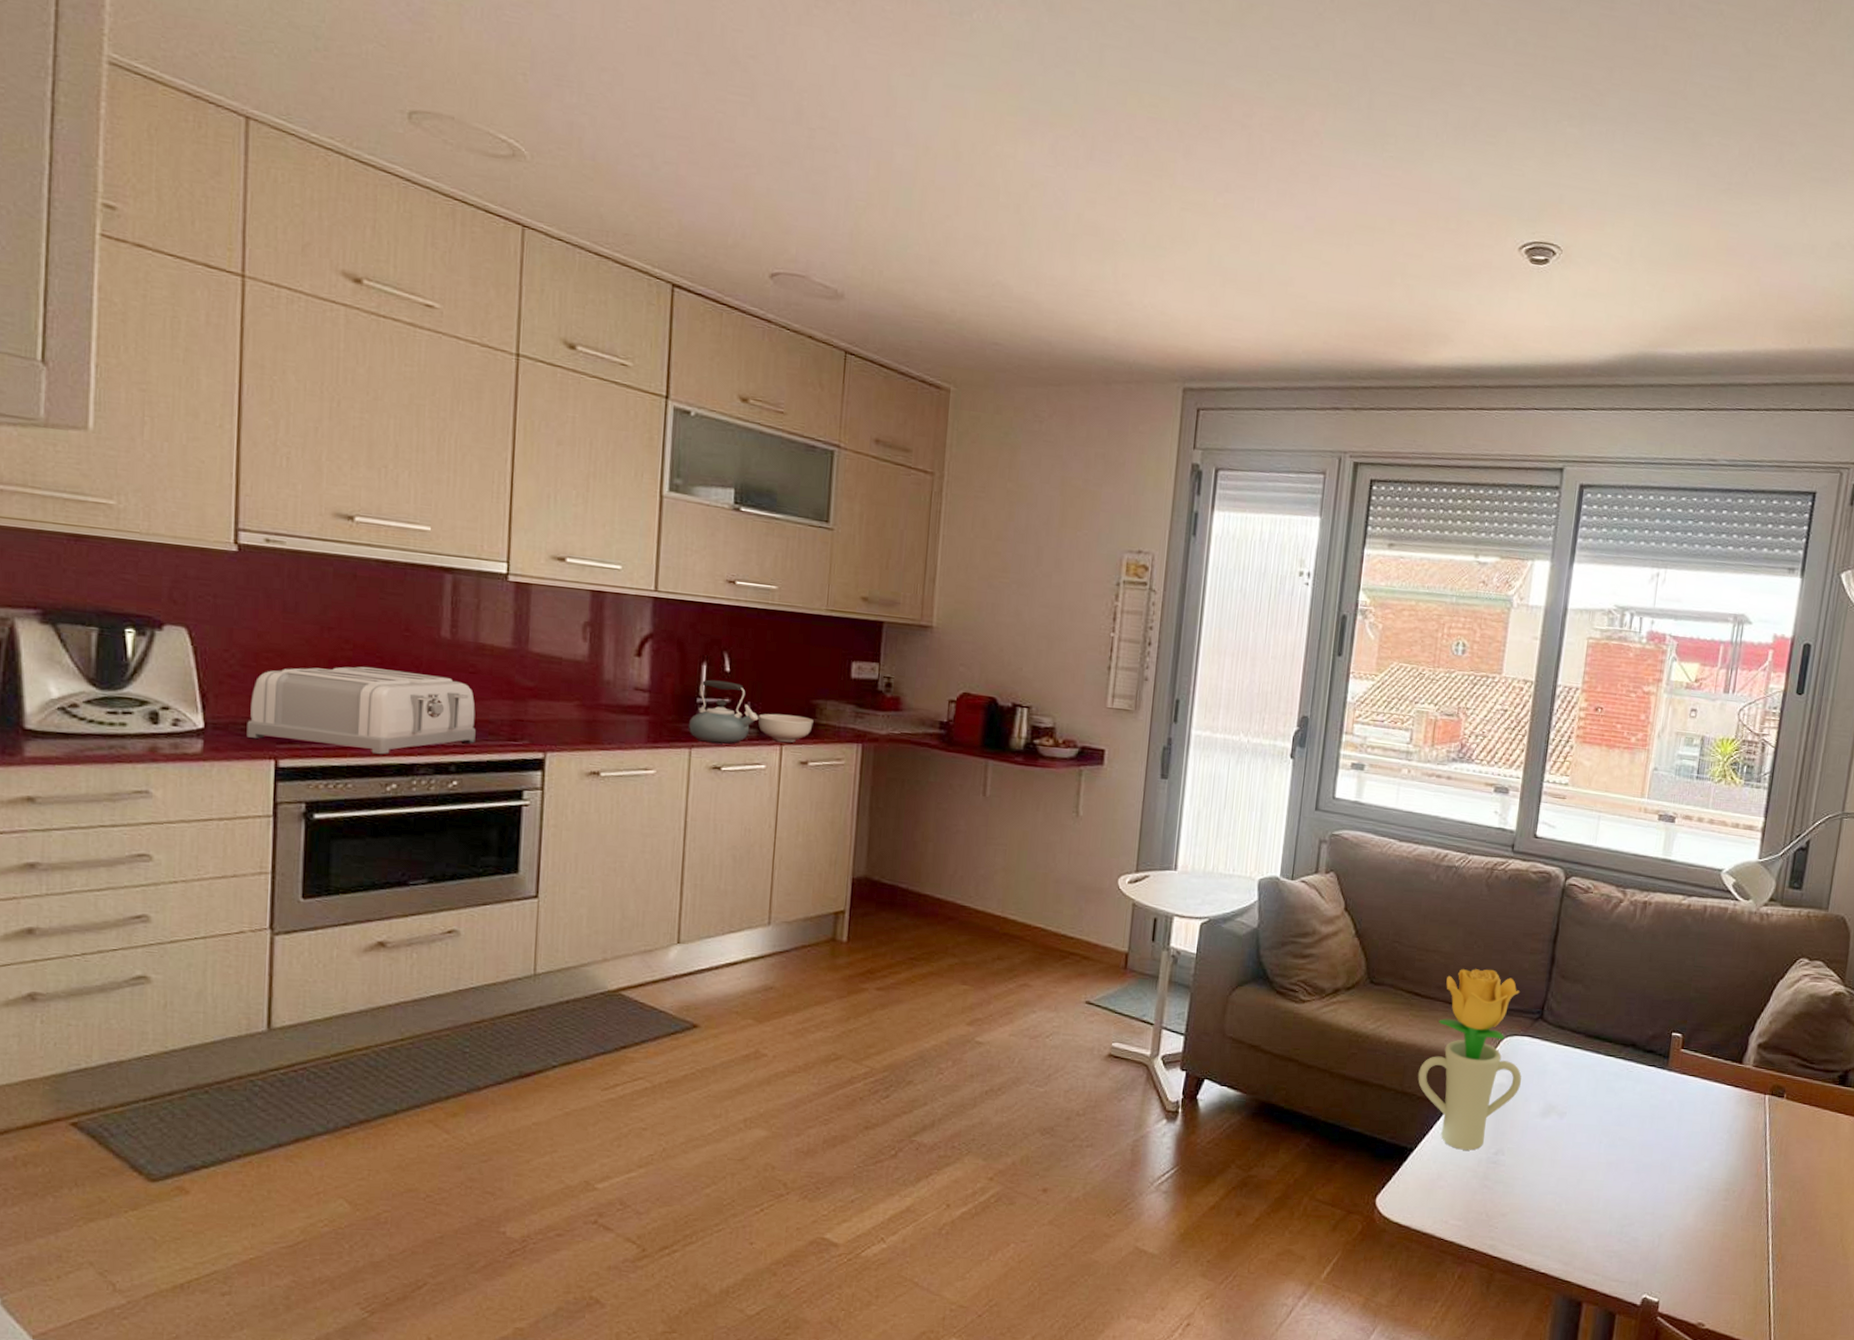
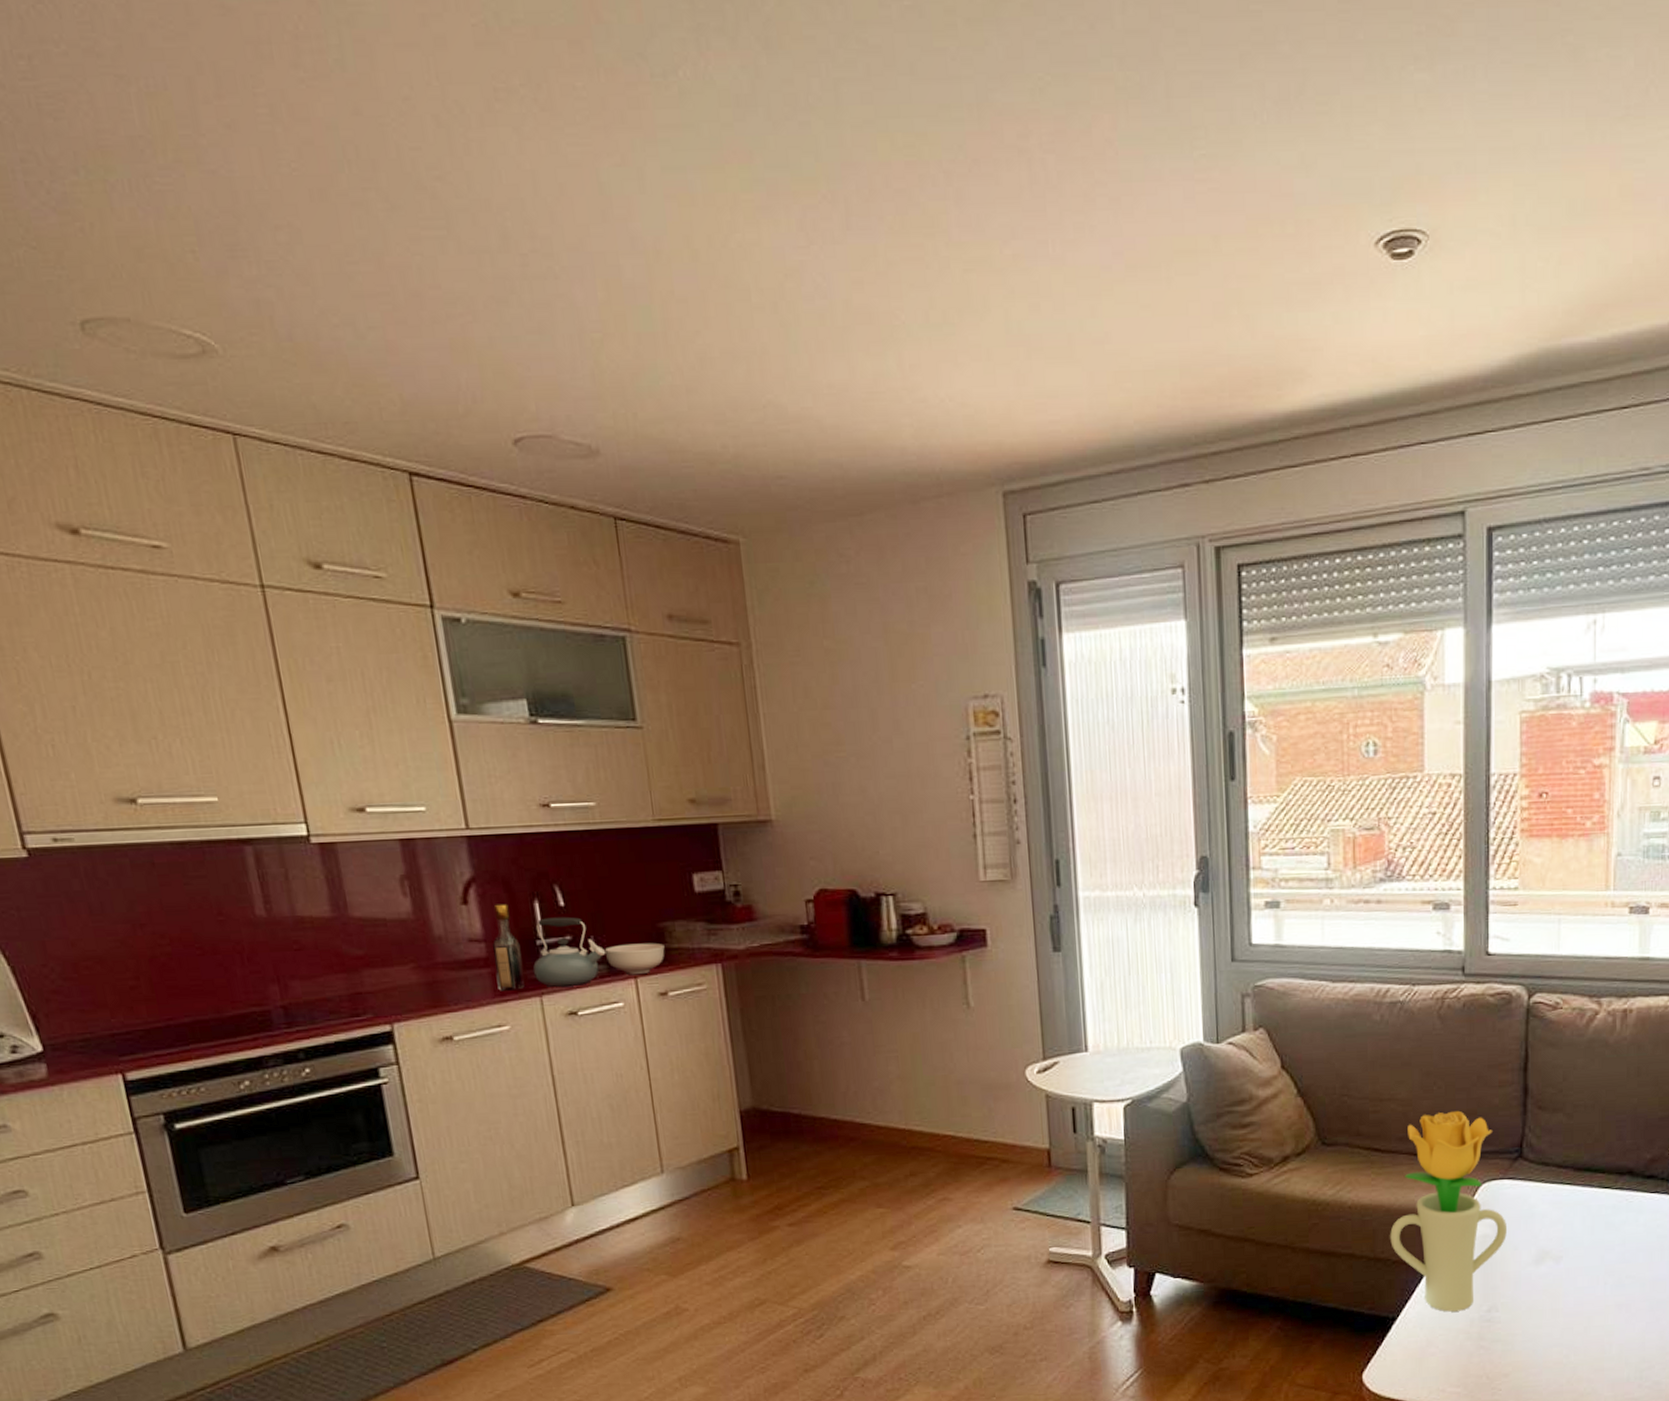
toaster: present [246,666,476,755] -> none [81,958,318,1054]
bottle: none [652,660,681,740] -> present [493,903,526,991]

